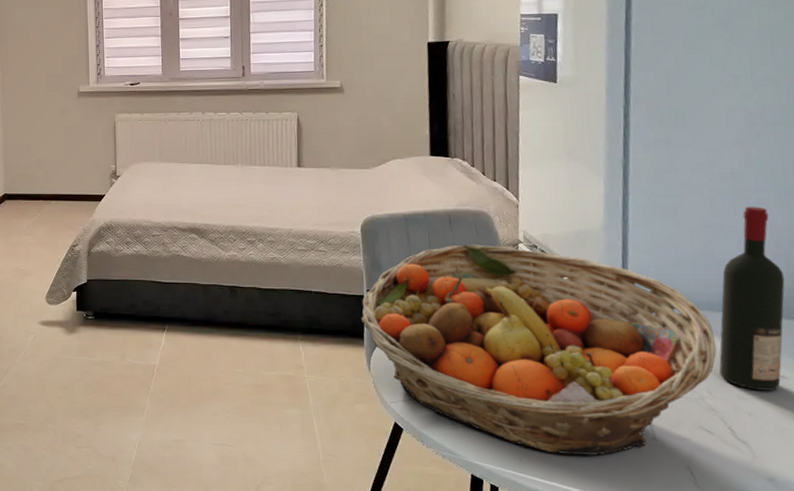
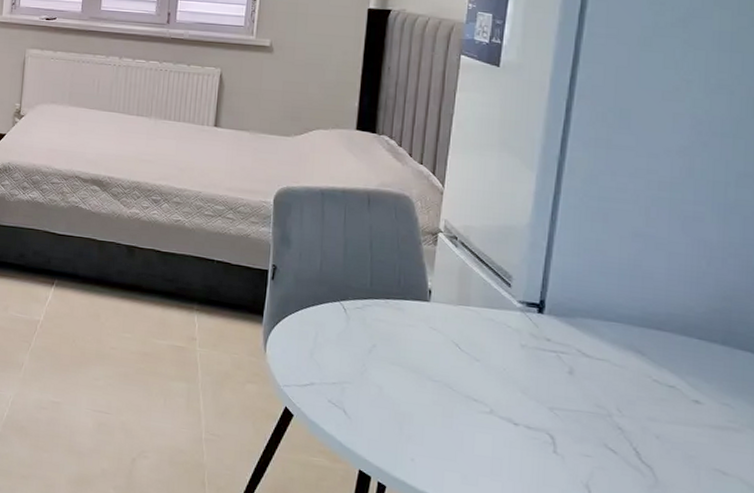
fruit basket: present [360,244,717,456] -> none [262,226,632,464]
wine bottle: present [718,206,785,391] -> none [631,219,712,416]

